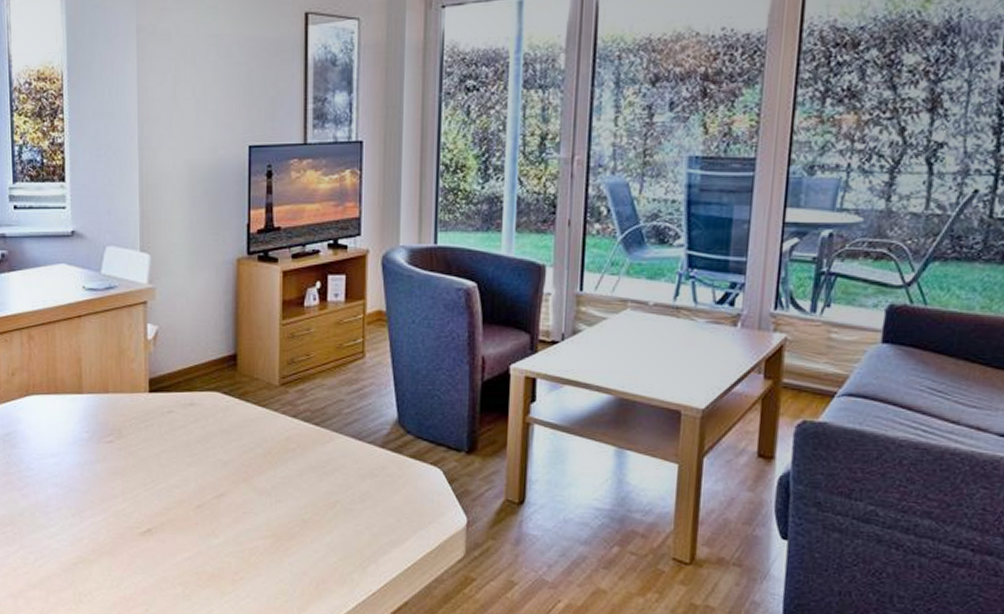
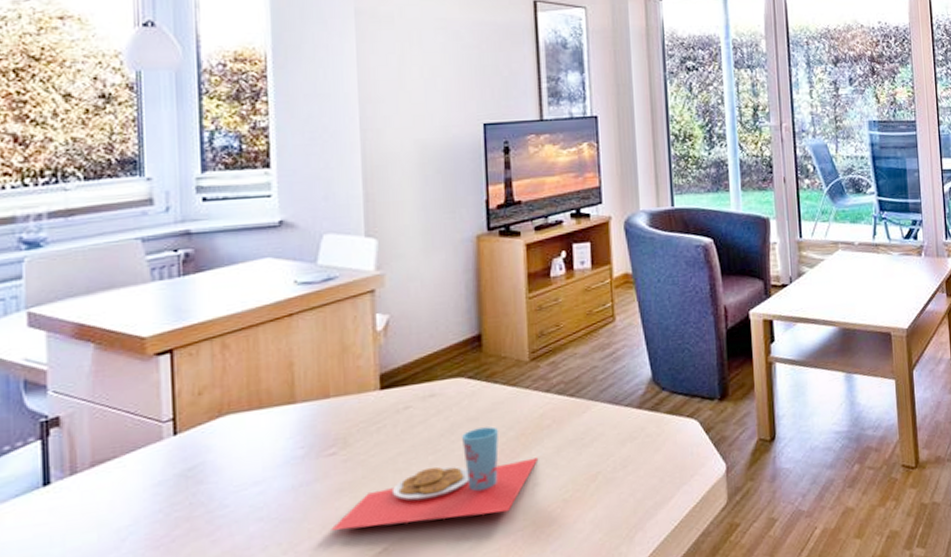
place setting: none [108,440,282,520] -> present [331,426,539,531]

